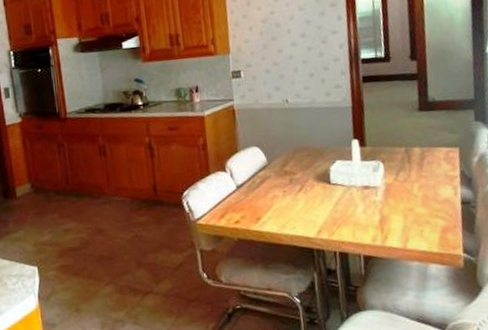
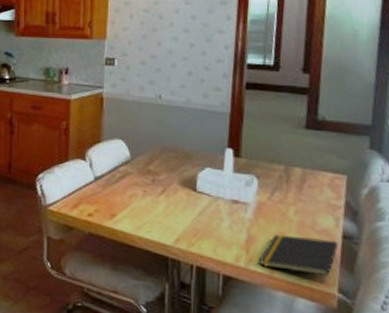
notepad: none [392,207,459,242] -> present [258,234,339,277]

